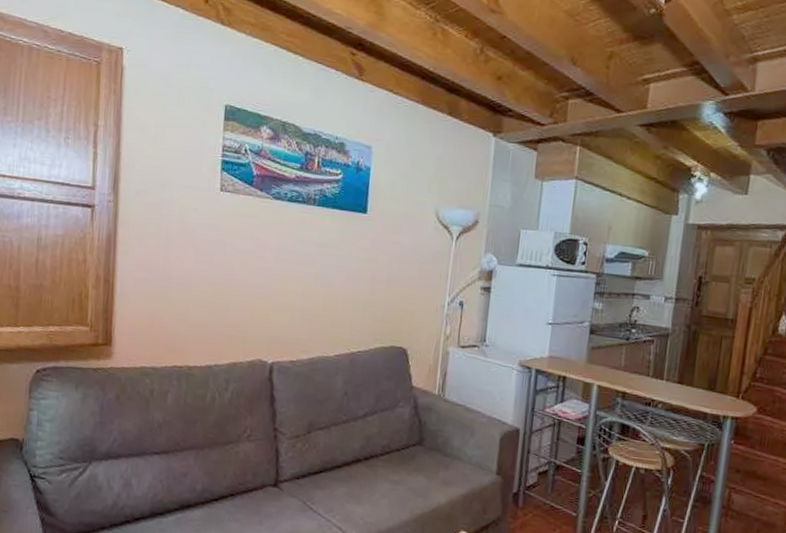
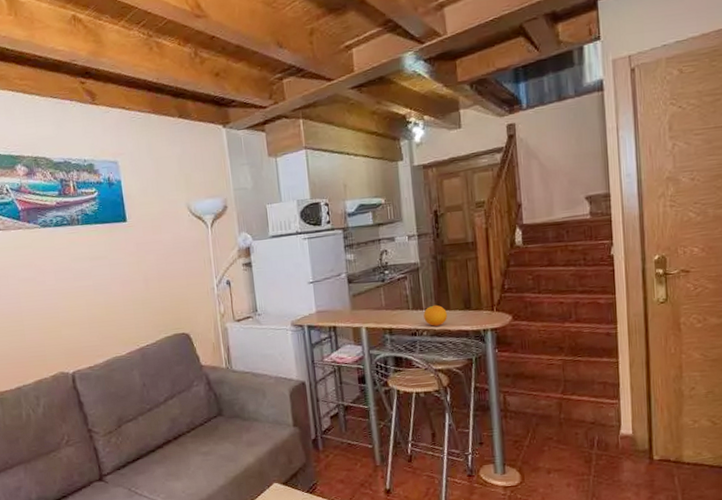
fruit: none [662,377,689,401] -> present [423,304,448,326]

